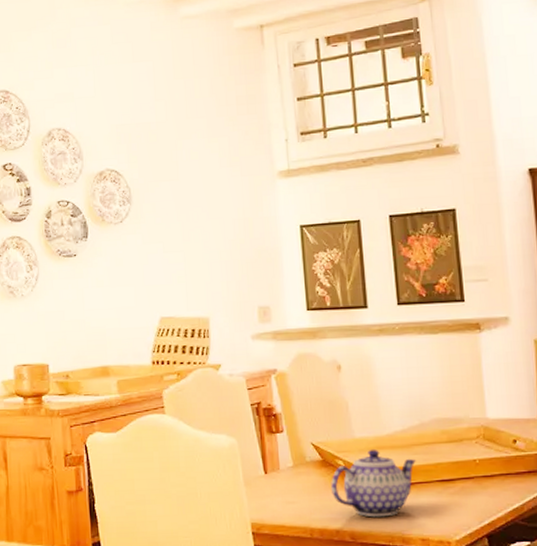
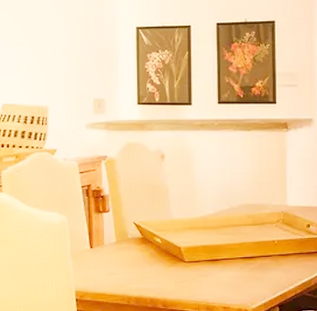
teapot: present [331,449,417,518] -> none [149,229,225,288]

